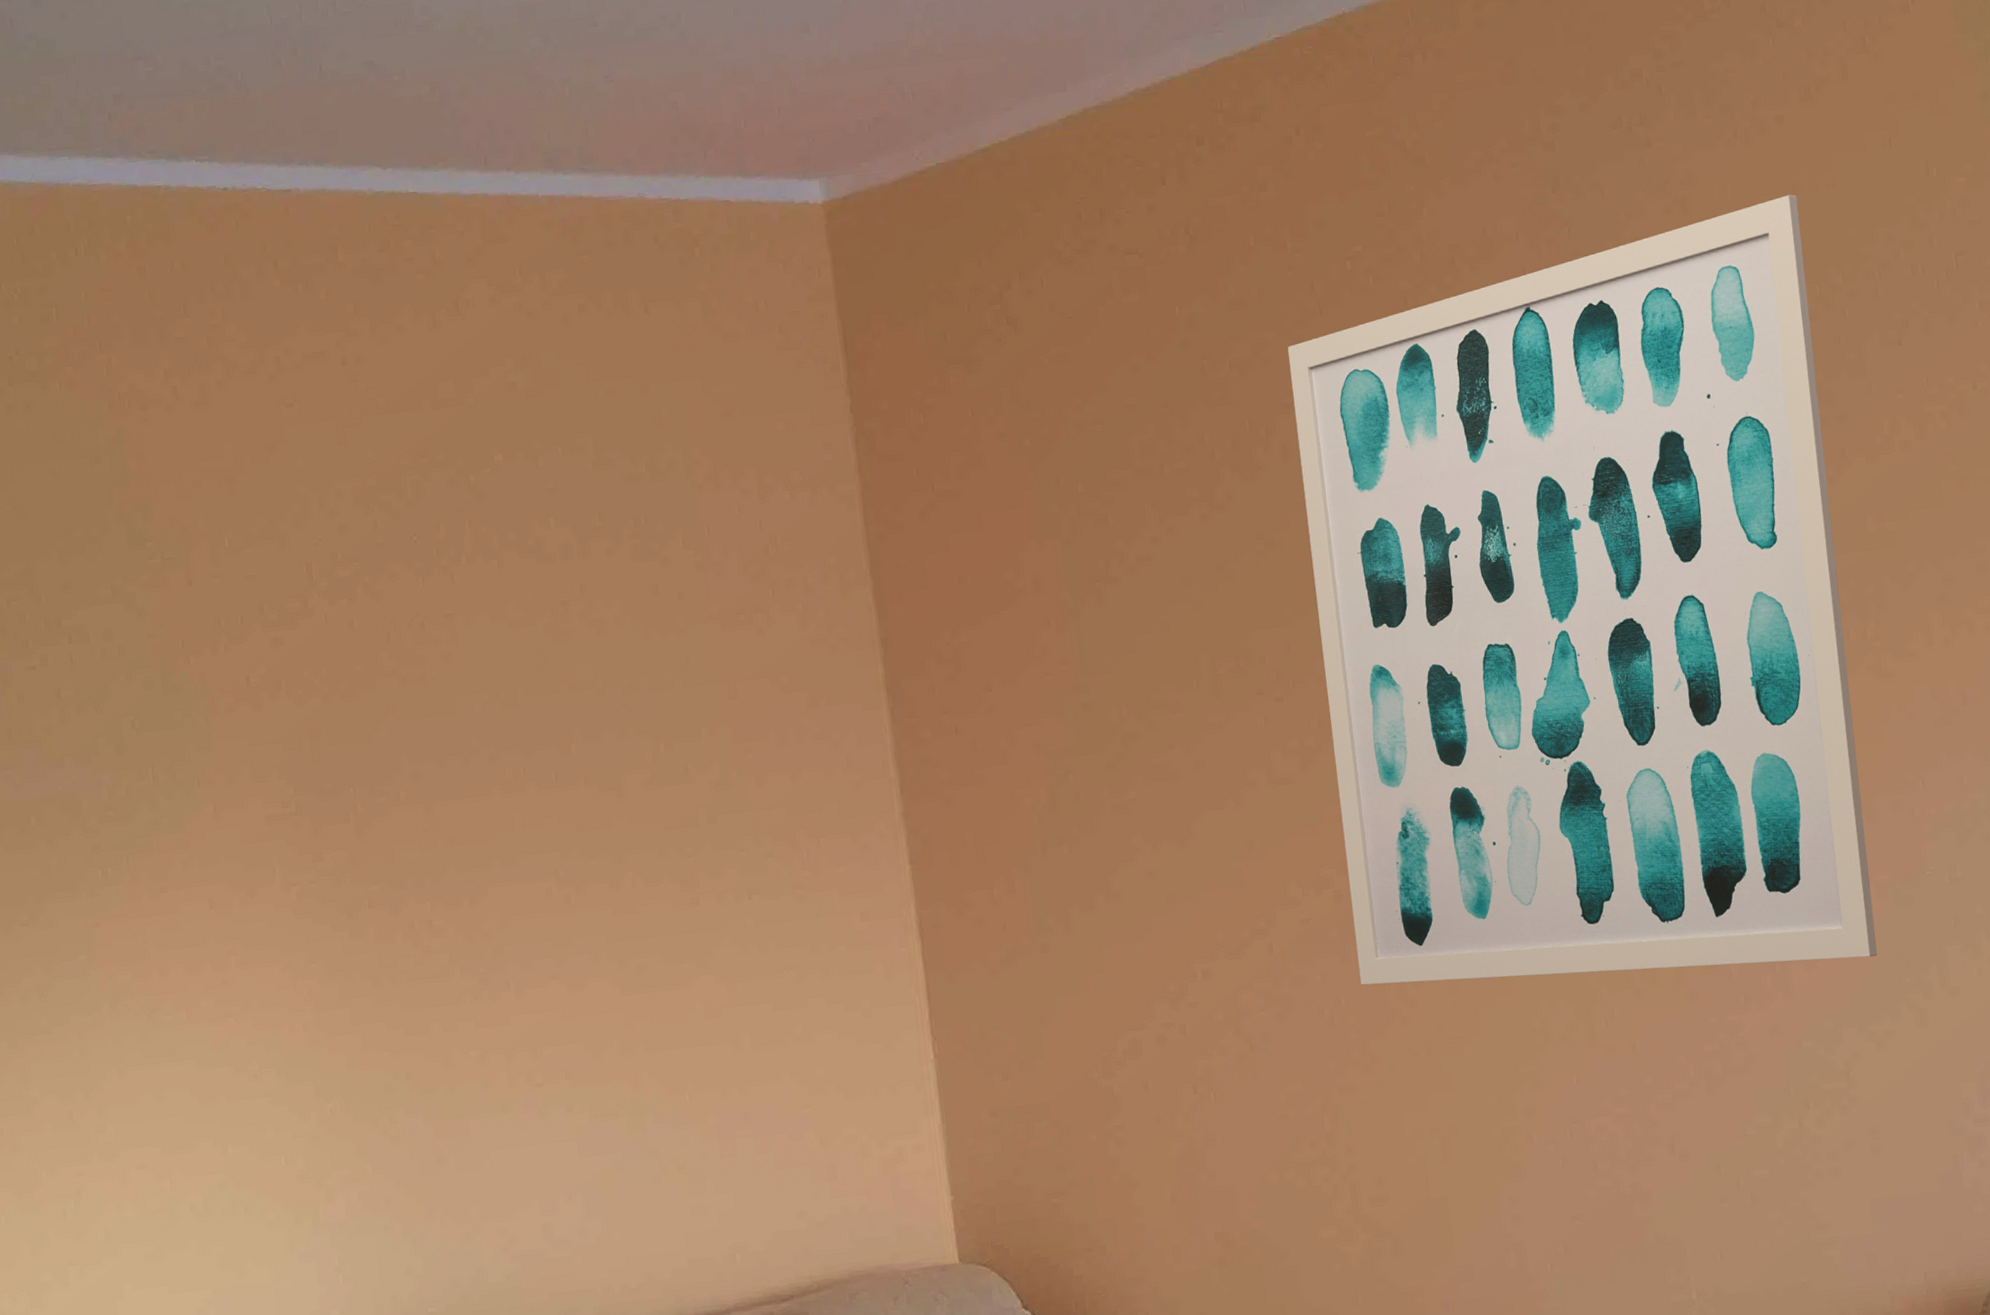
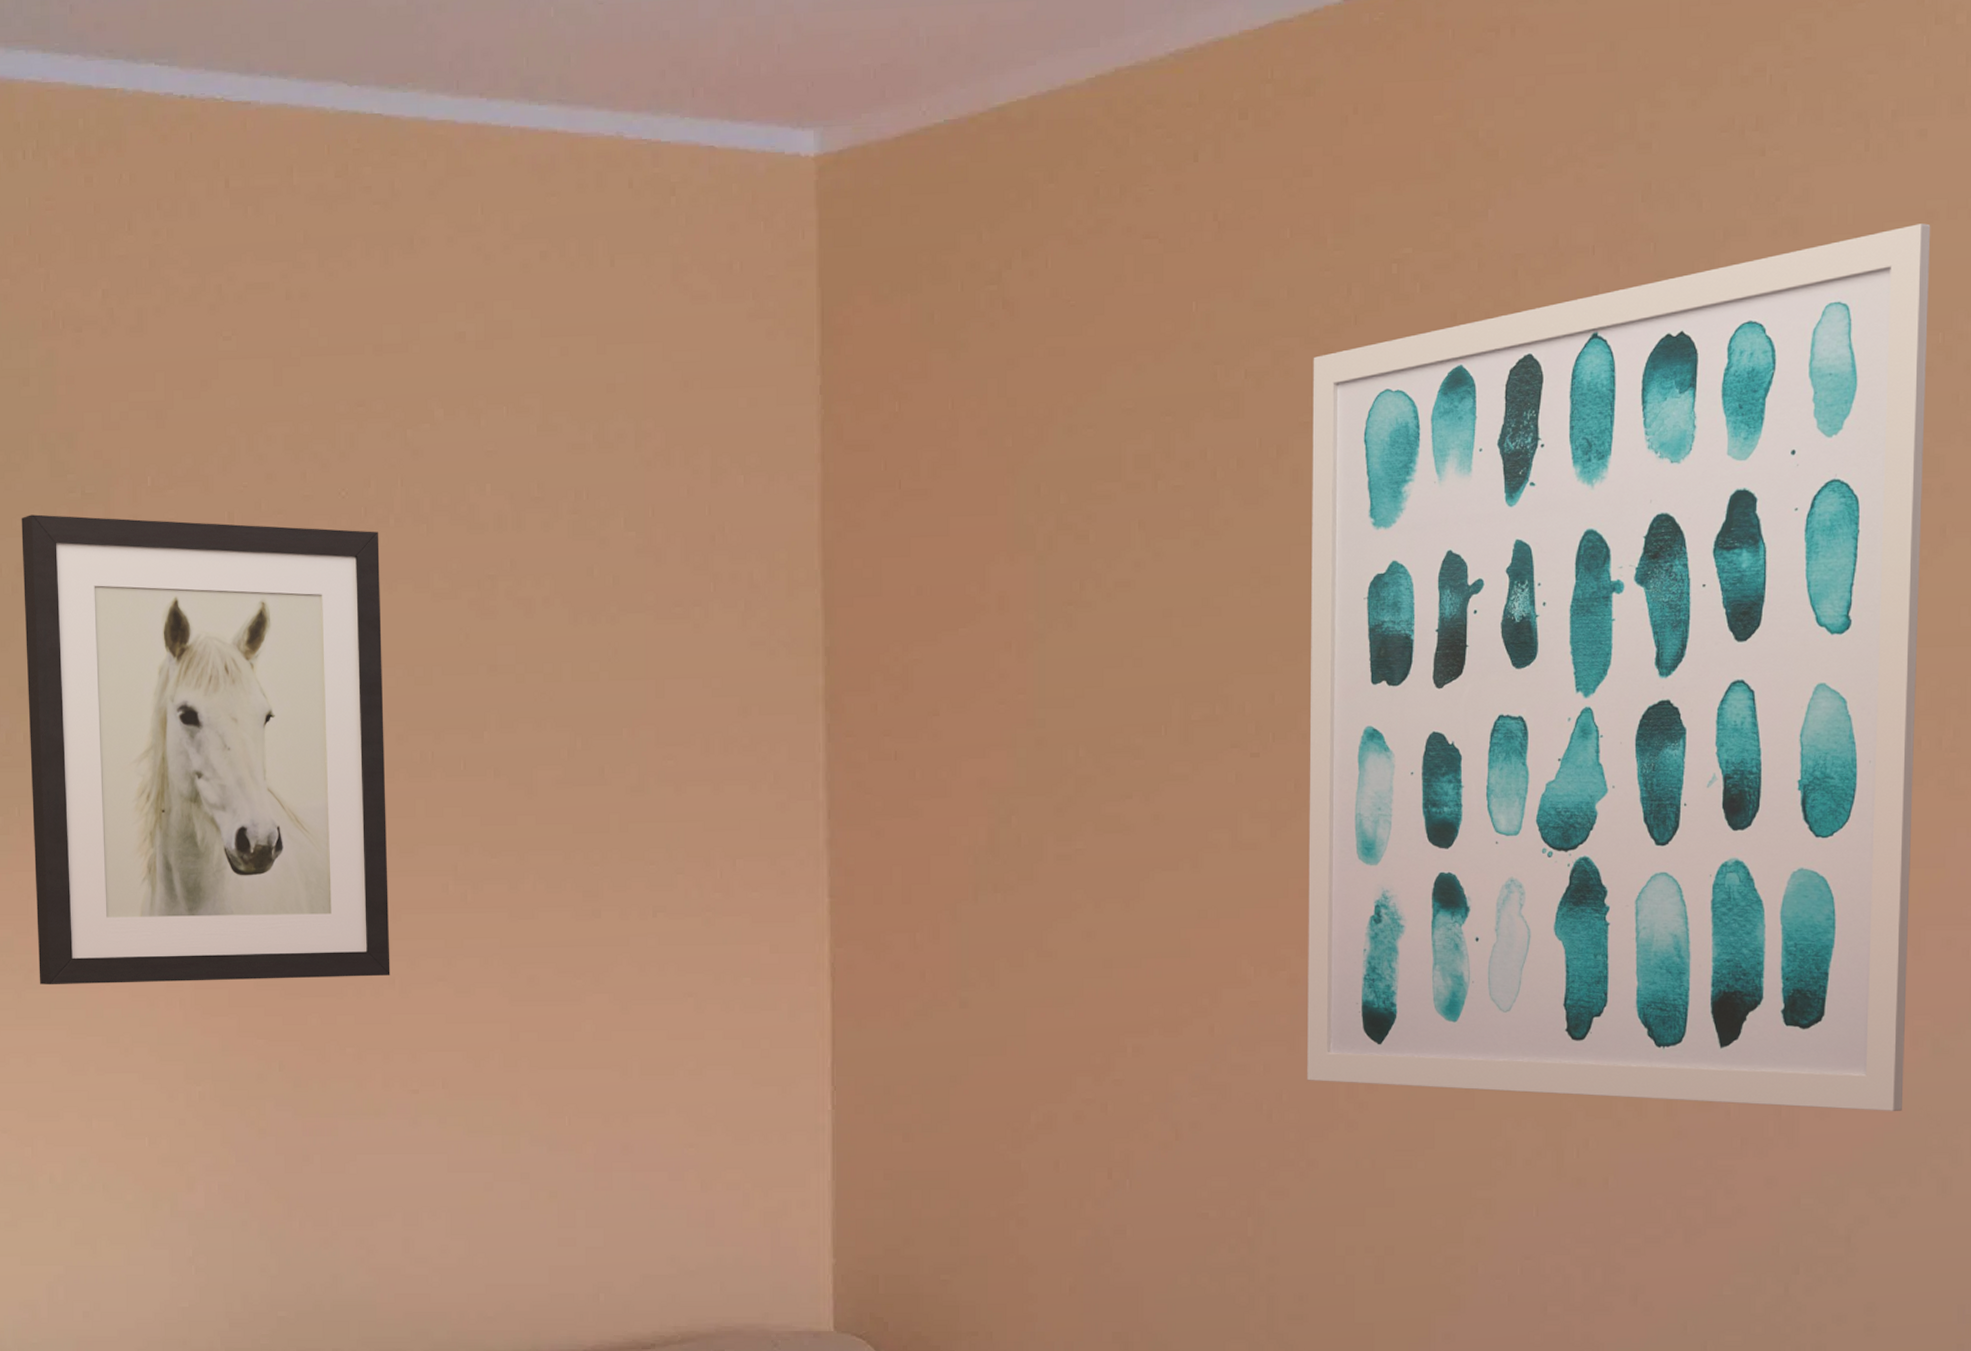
wall art: none [104,570,505,1023] -> present [21,514,390,985]

